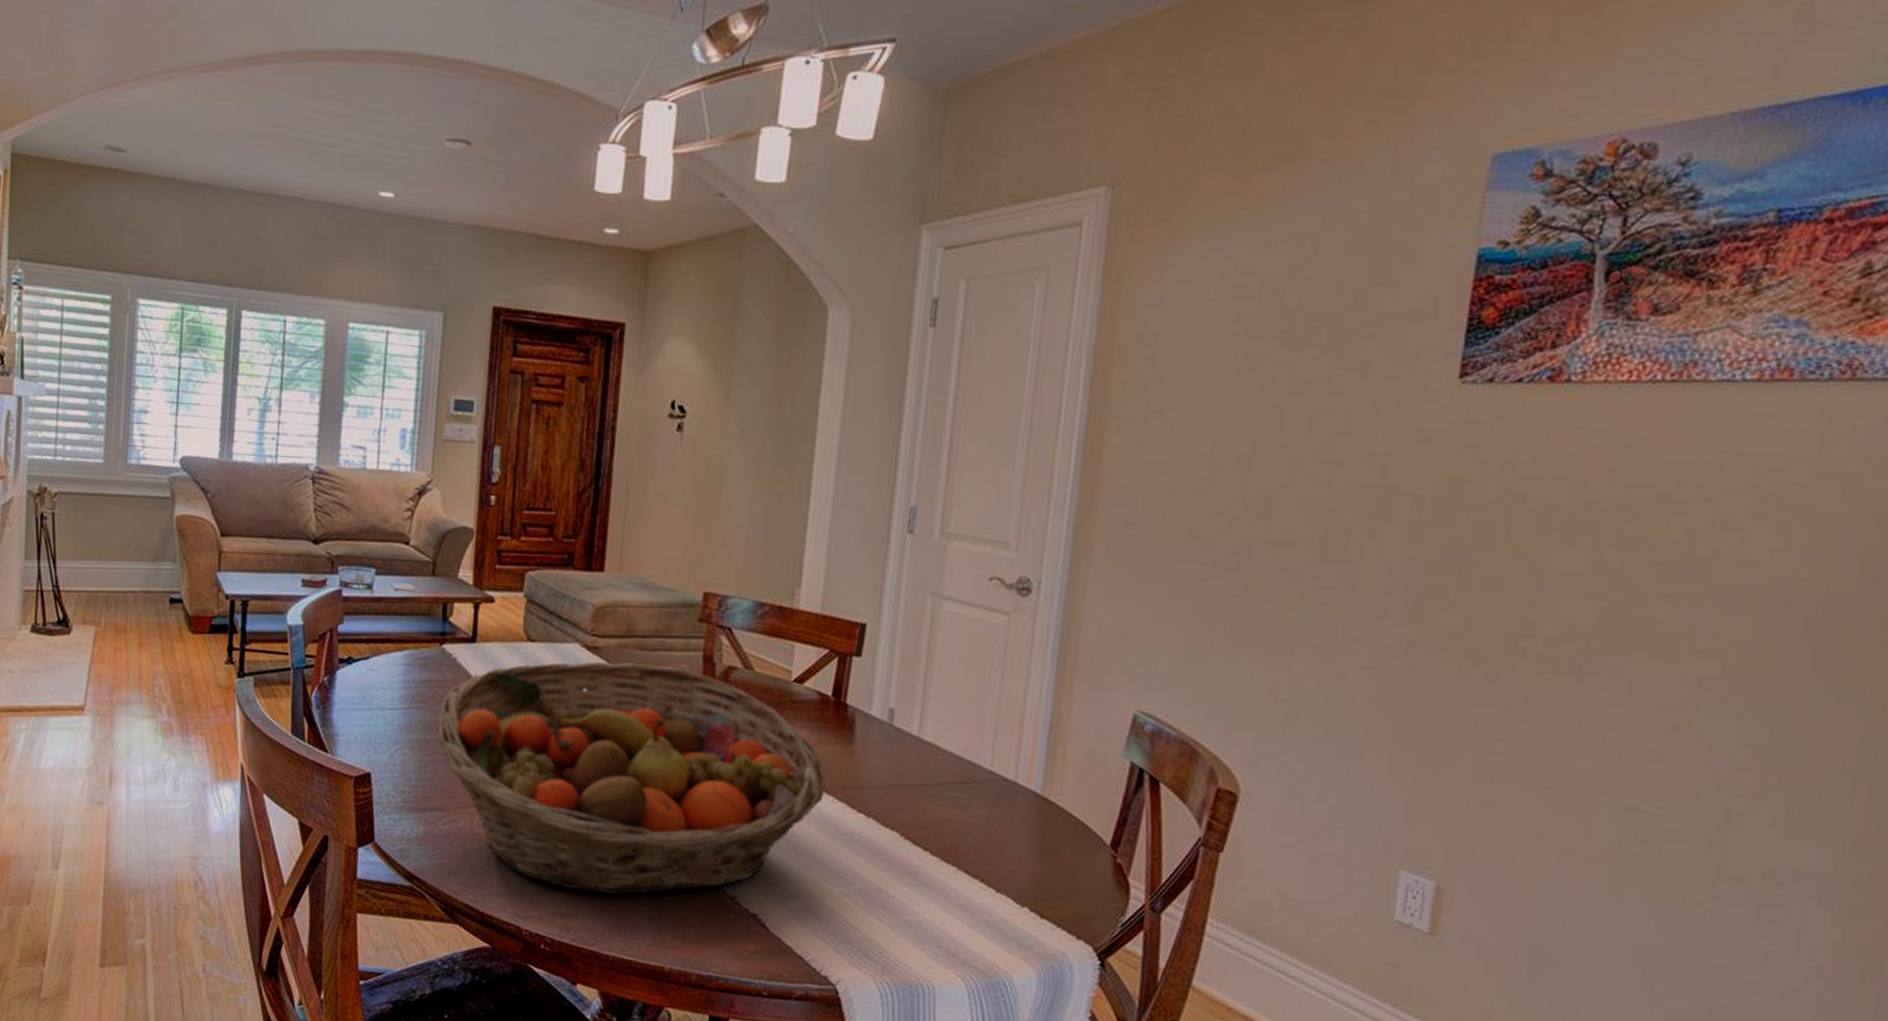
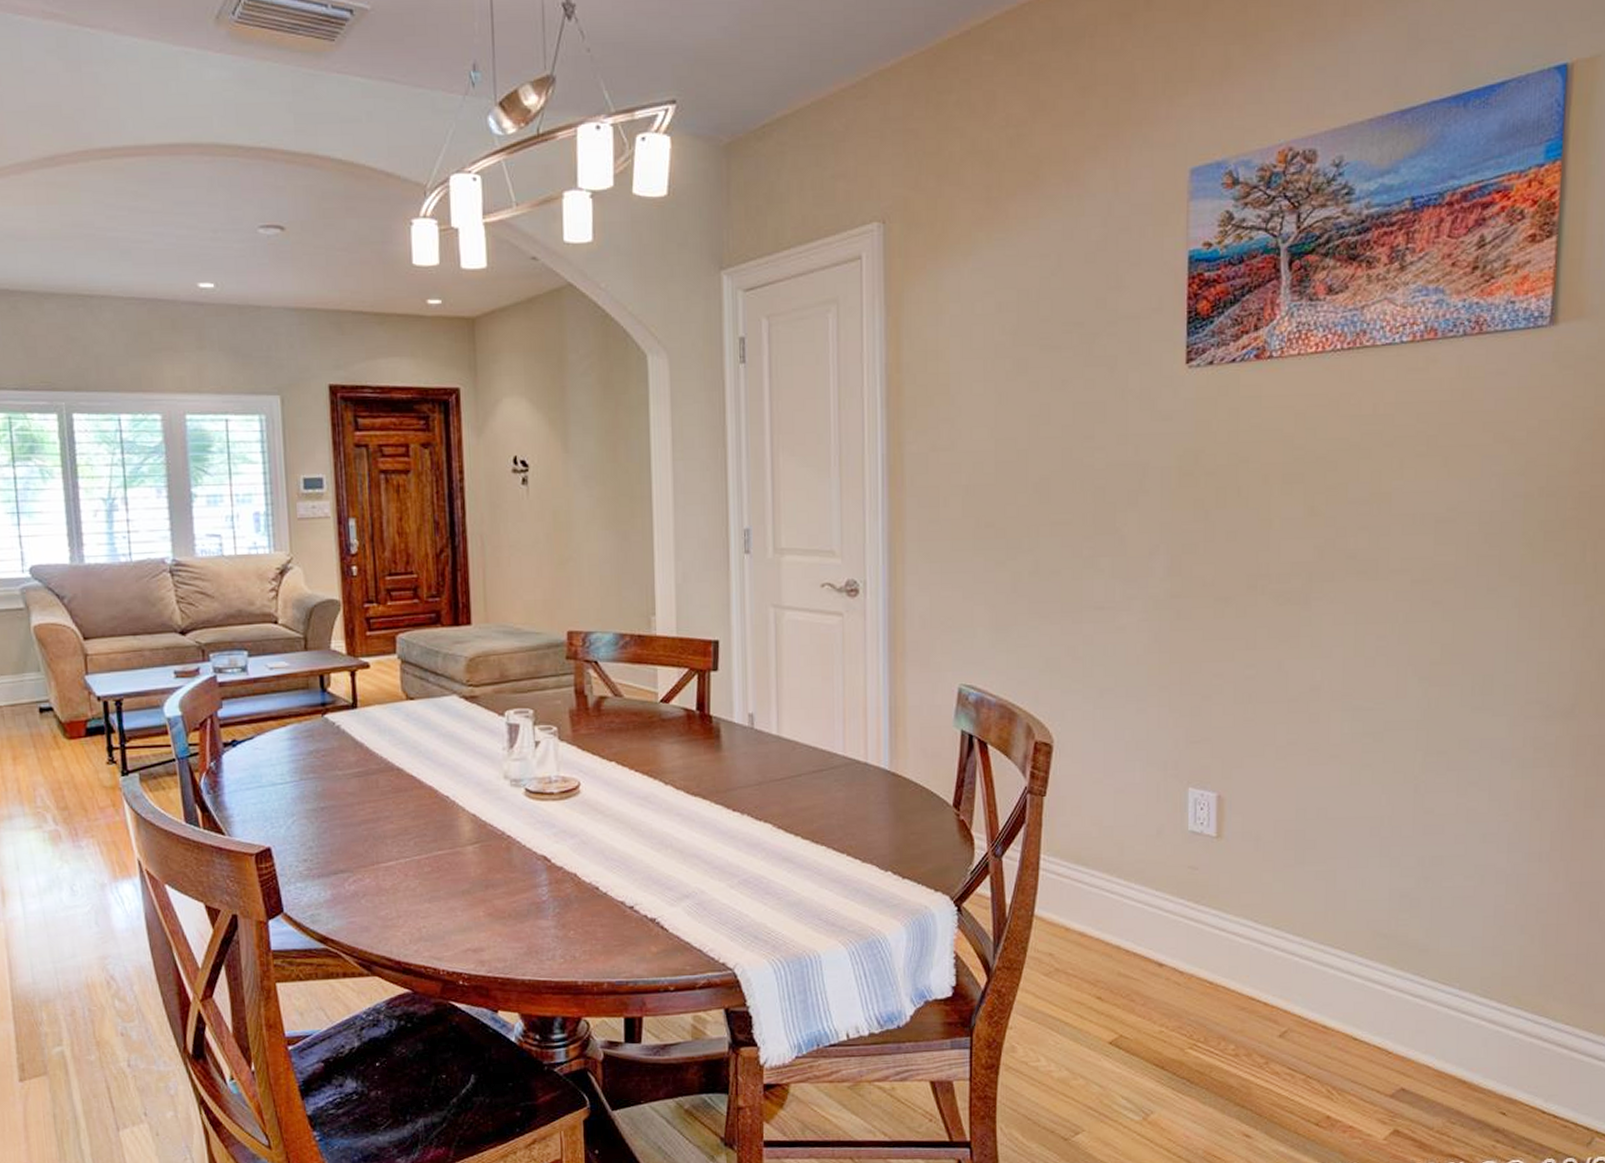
fruit basket: present [437,660,825,895] -> none [330,705,701,925]

